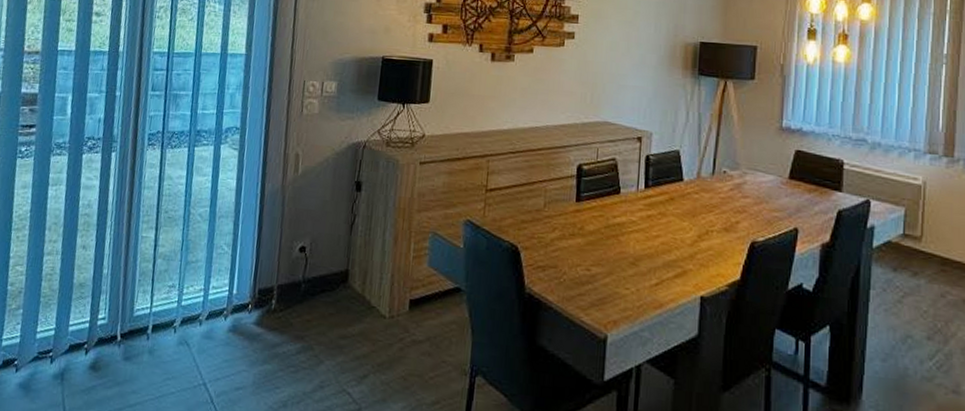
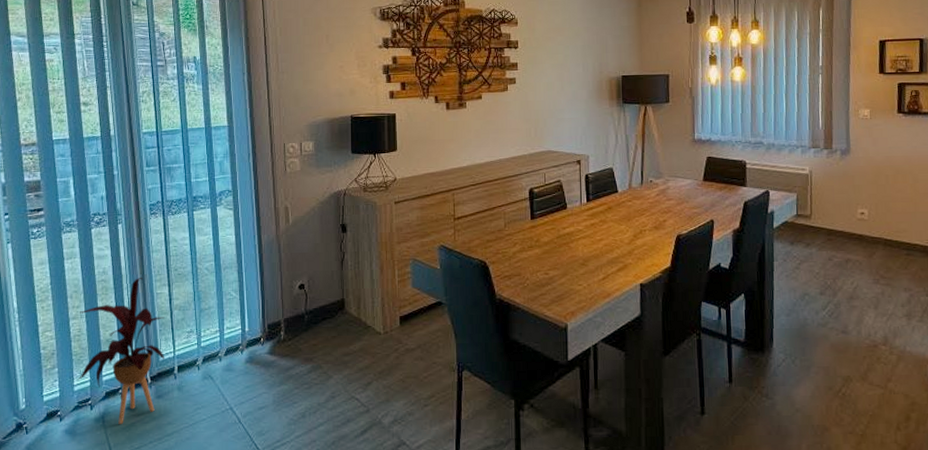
house plant: none [42,215,147,385] -> present [78,277,165,424]

